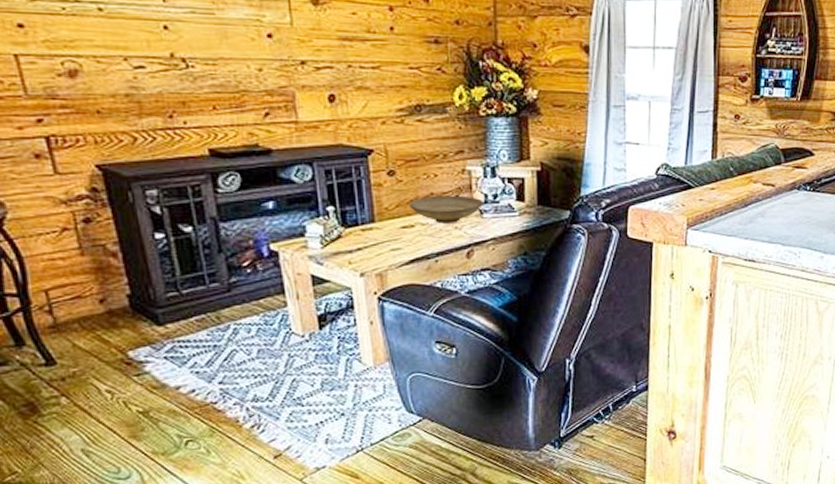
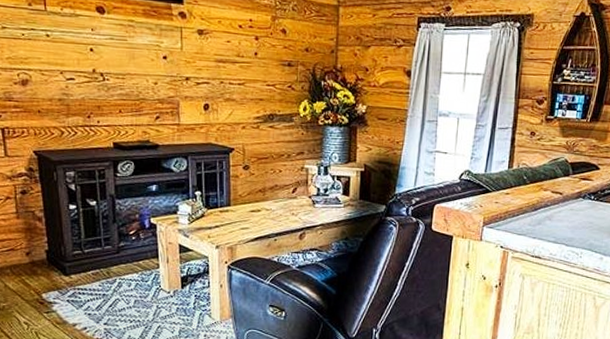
decorative bowl: present [409,195,484,224] -> none [258,187,317,210]

